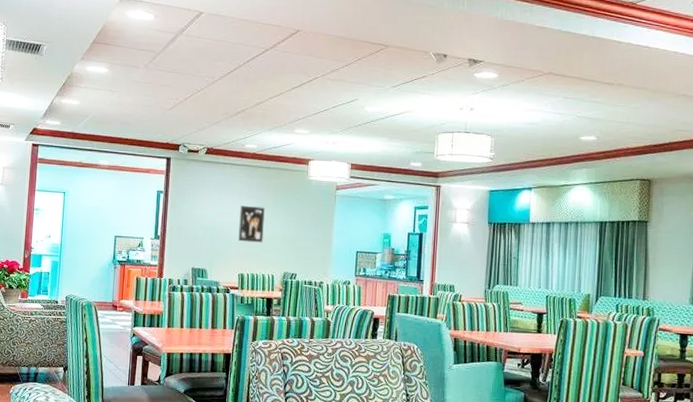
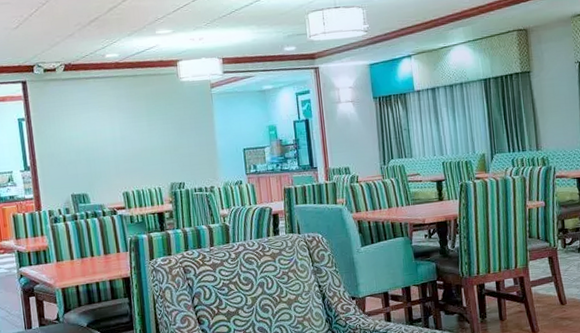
wall art: present [238,205,265,243] -> none [112,118,143,159]

